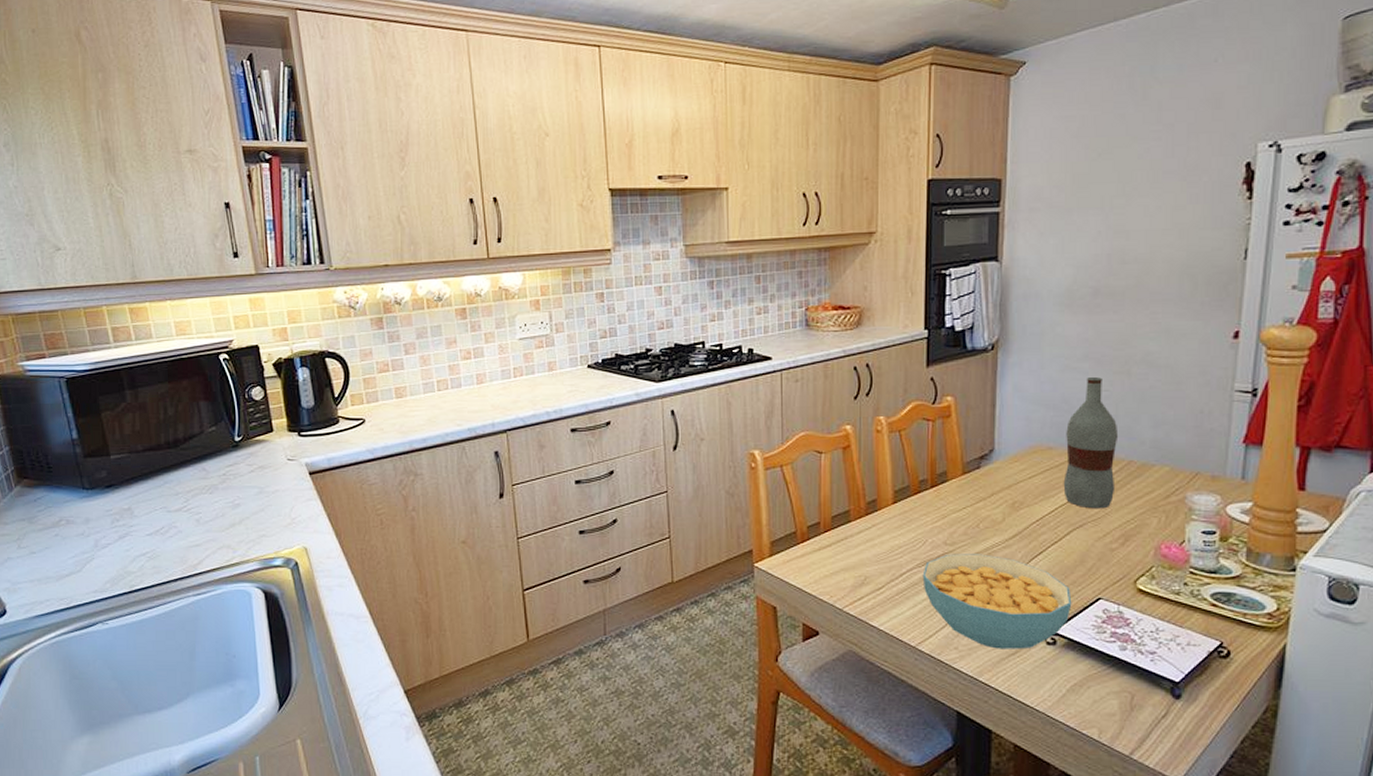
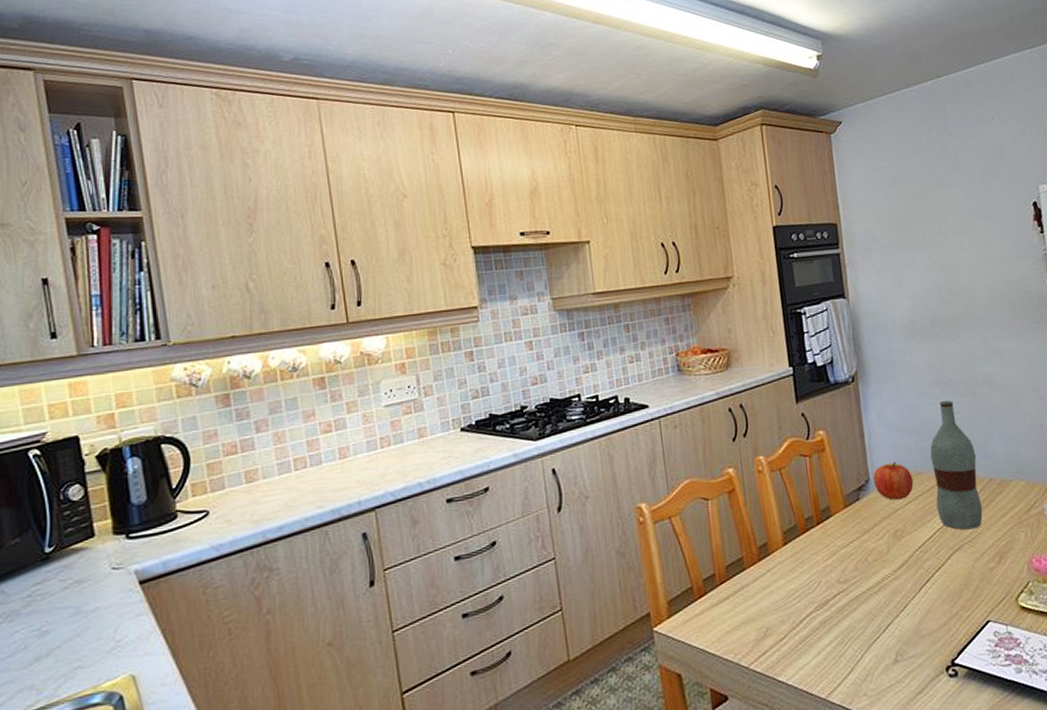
cereal bowl: present [922,554,1072,649] -> none [821,588,965,690]
fruit: none [998,434,1042,472] -> present [873,461,914,500]

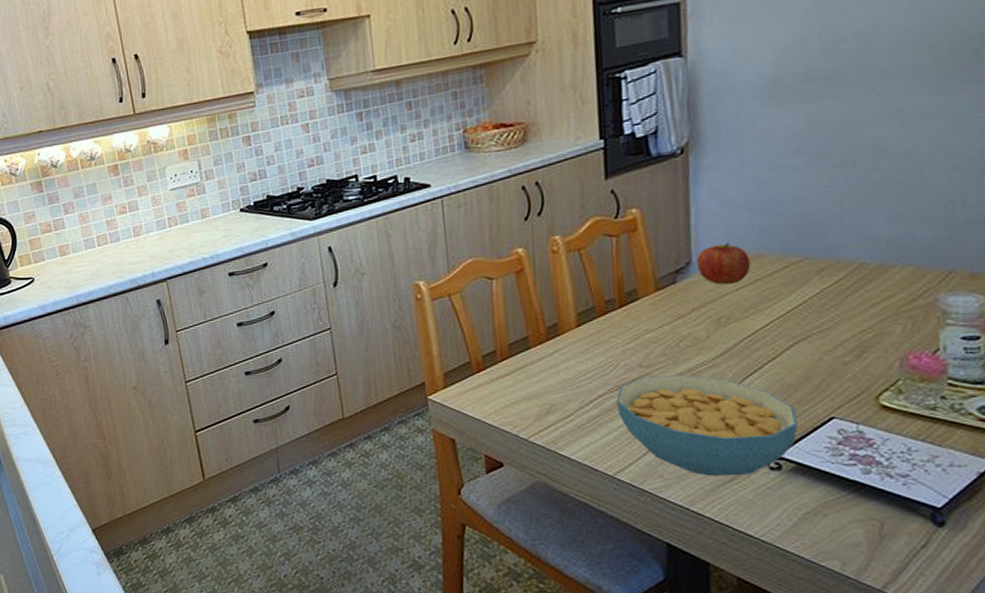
cereal bowl: none [821,588,965,690] -> present [616,375,799,476]
bottle: present [930,401,983,530] -> none [778,172,846,320]

